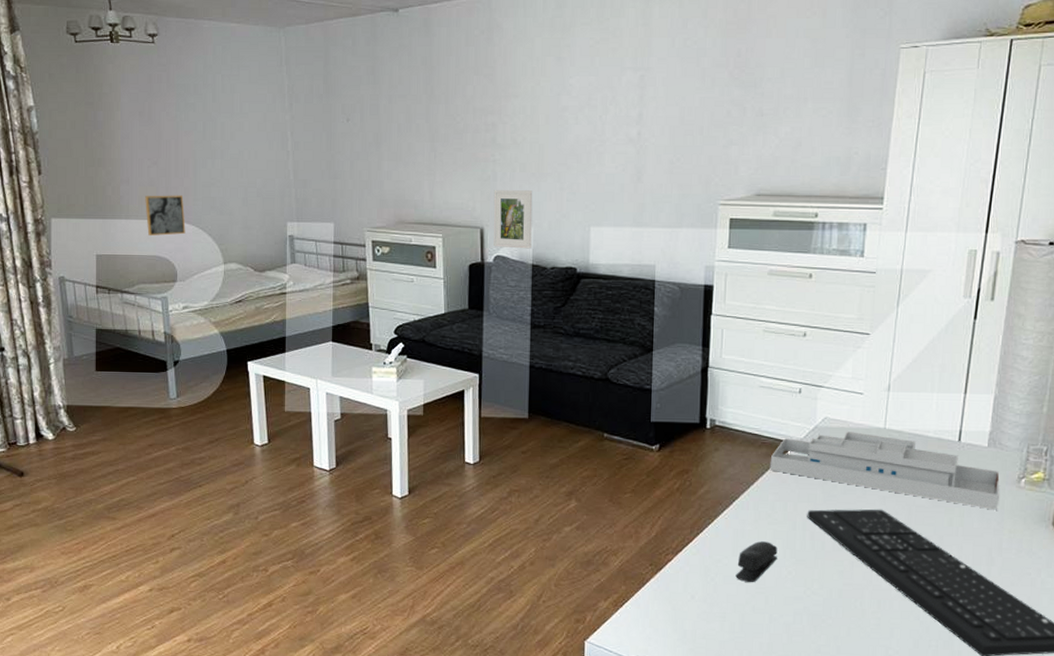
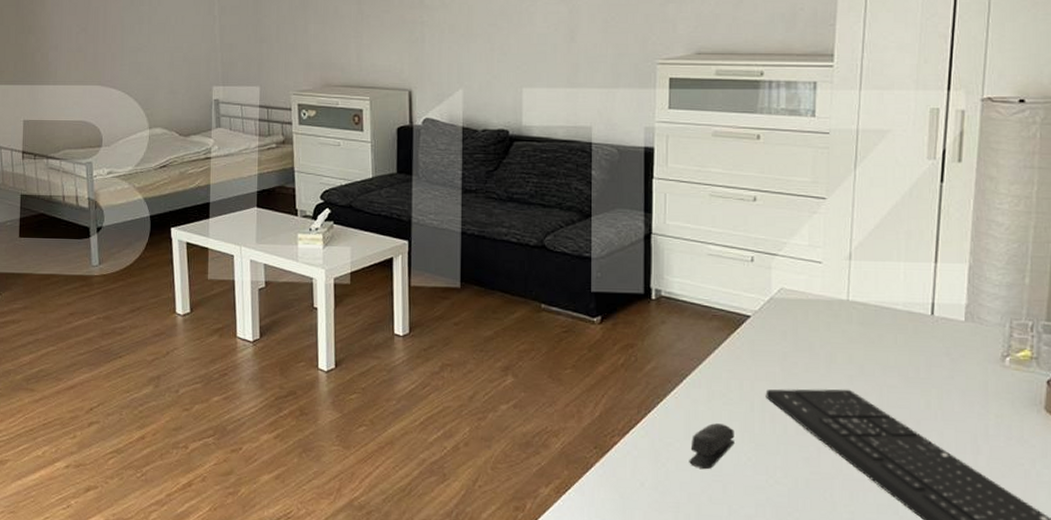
wall art: present [145,195,186,236] -> none [73,61,112,101]
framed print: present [493,190,533,249] -> none [422,52,462,111]
desk organizer: present [770,431,1000,510] -> none [722,303,983,392]

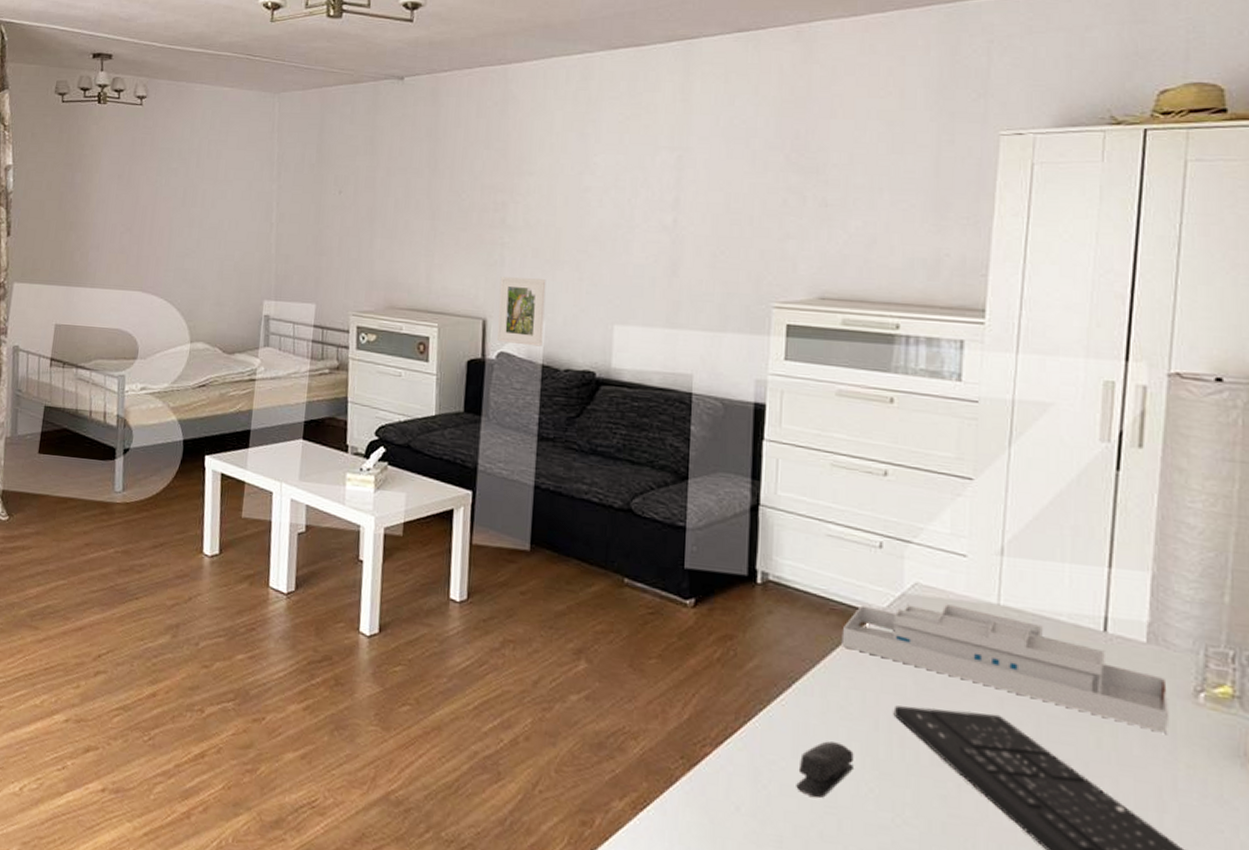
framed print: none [422,52,462,111] -> present [497,277,546,347]
desk organizer: none [722,303,983,392] -> present [841,604,1169,734]

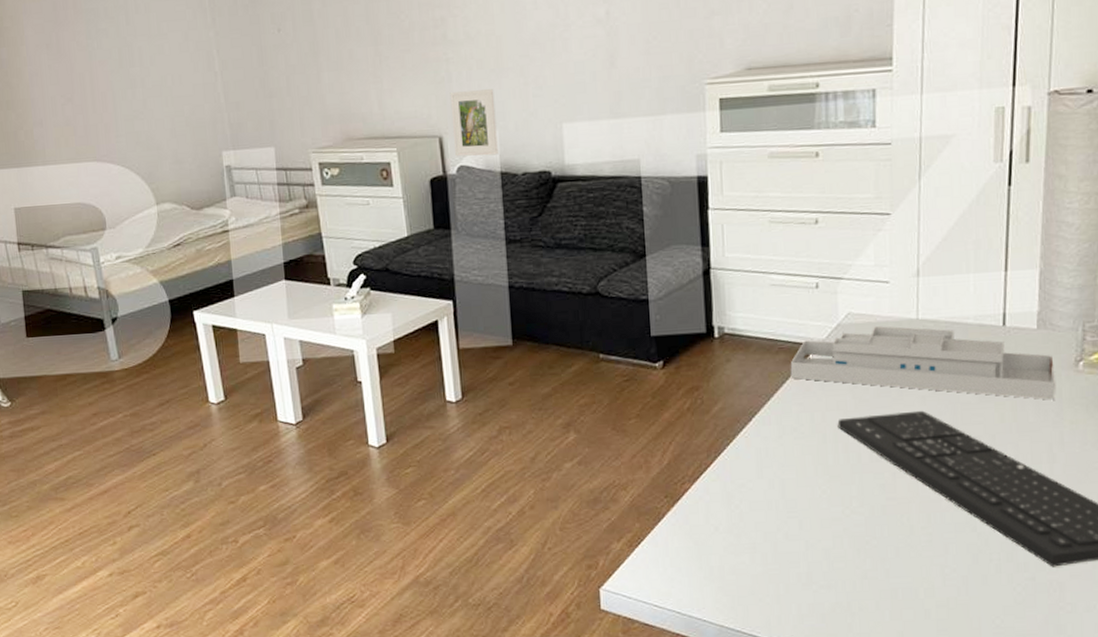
stapler: present [796,741,854,799] -> none [763,459,808,507]

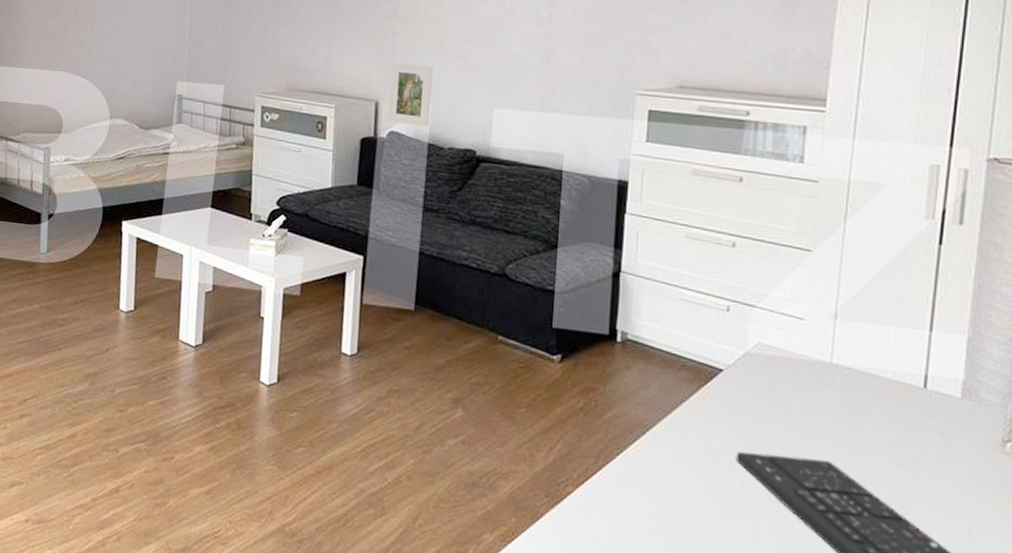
desk organizer: present [790,326,1056,400] -> none [691,362,980,479]

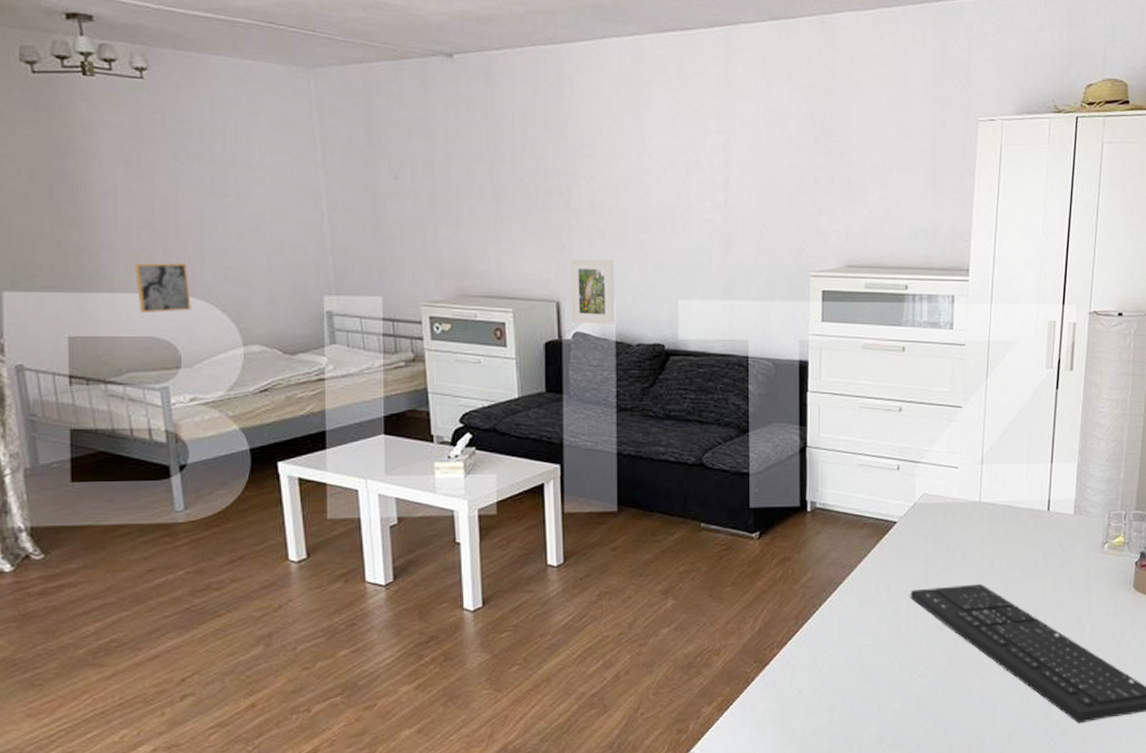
wall art: none [39,46,78,87] -> present [135,263,191,313]

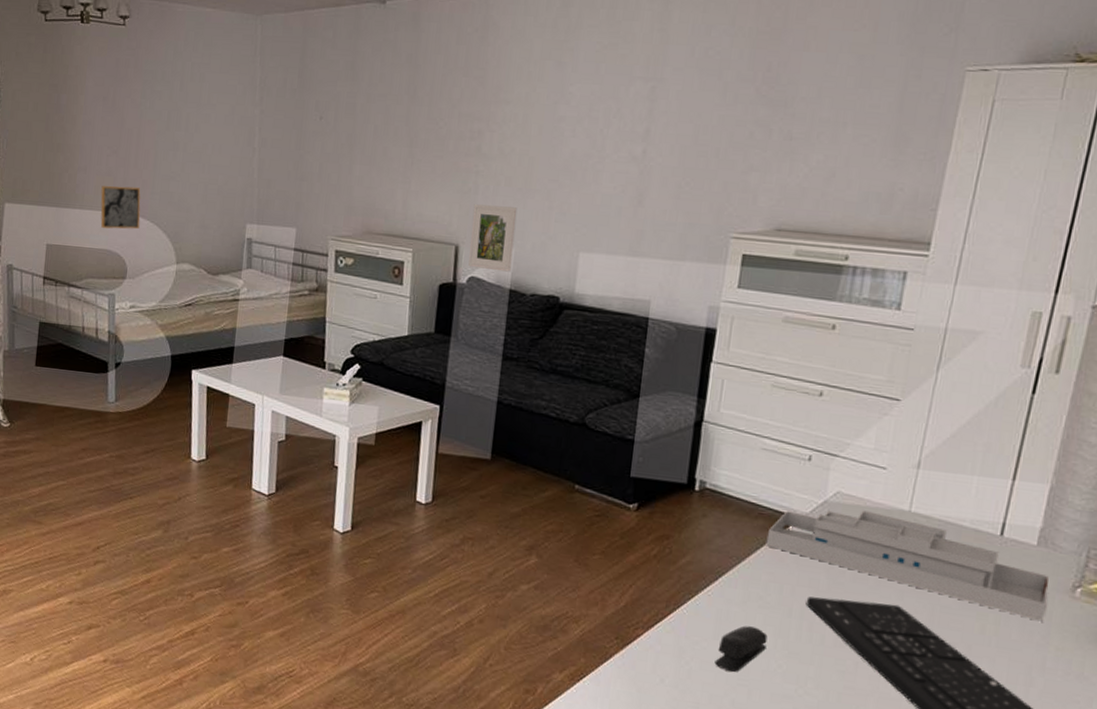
stapler: none [843,626,883,672] -> present [714,626,768,673]
desk organizer: none [872,507,1087,577] -> present [766,510,1049,622]

